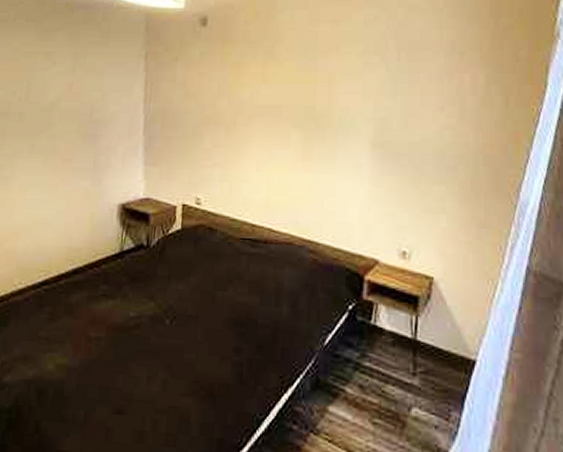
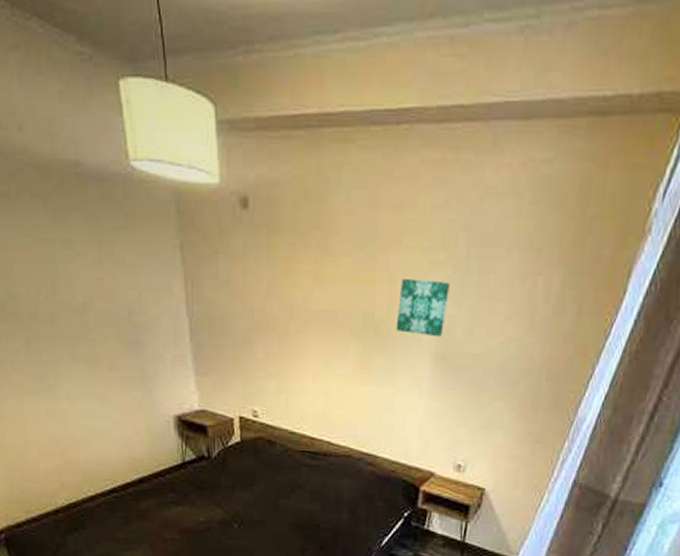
wall art: none [335,78,384,127] -> present [396,279,450,338]

